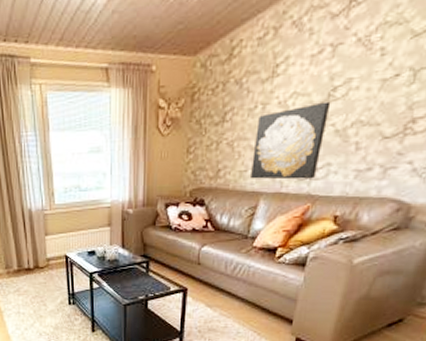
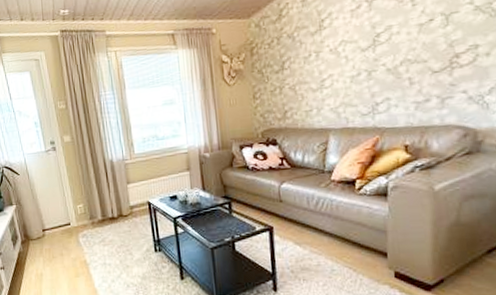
wall art: present [251,101,331,180] -> none [314,46,378,118]

